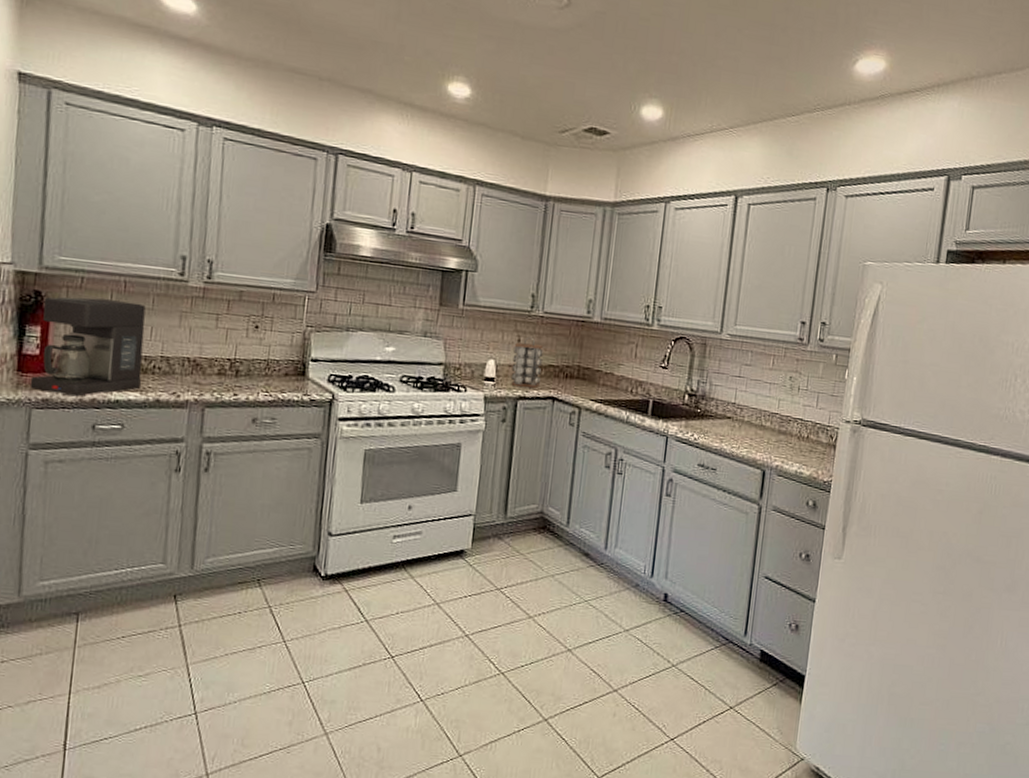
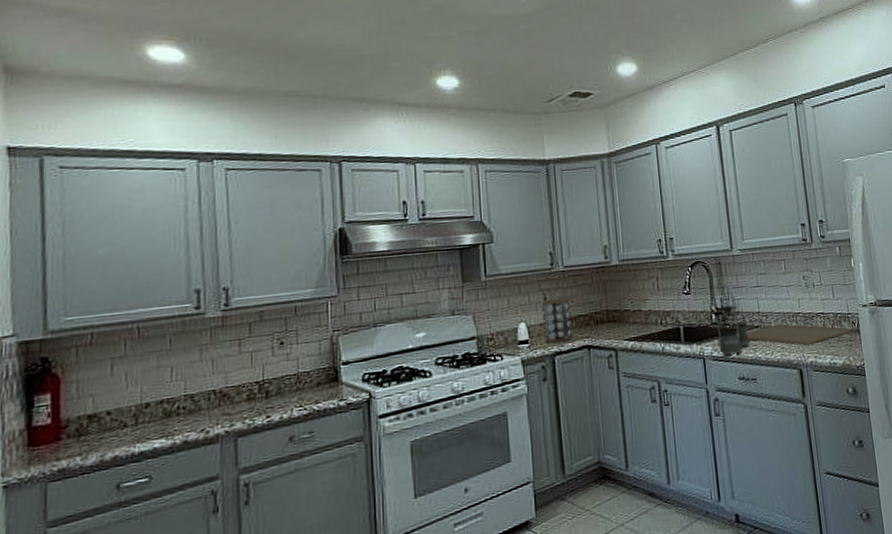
coffee maker: present [29,297,146,397] -> none [43,346,167,462]
blender: none [685,389,720,442] -> present [716,305,752,357]
chopping board: none [707,419,826,449] -> present [739,323,850,346]

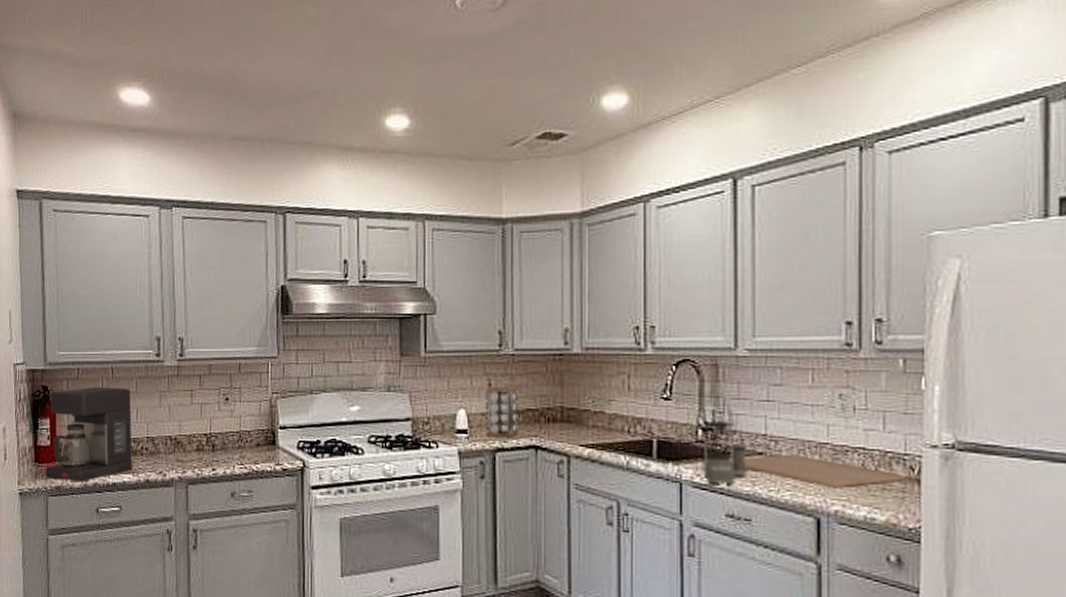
coffee maker: none [43,346,167,462] -> present [45,387,133,482]

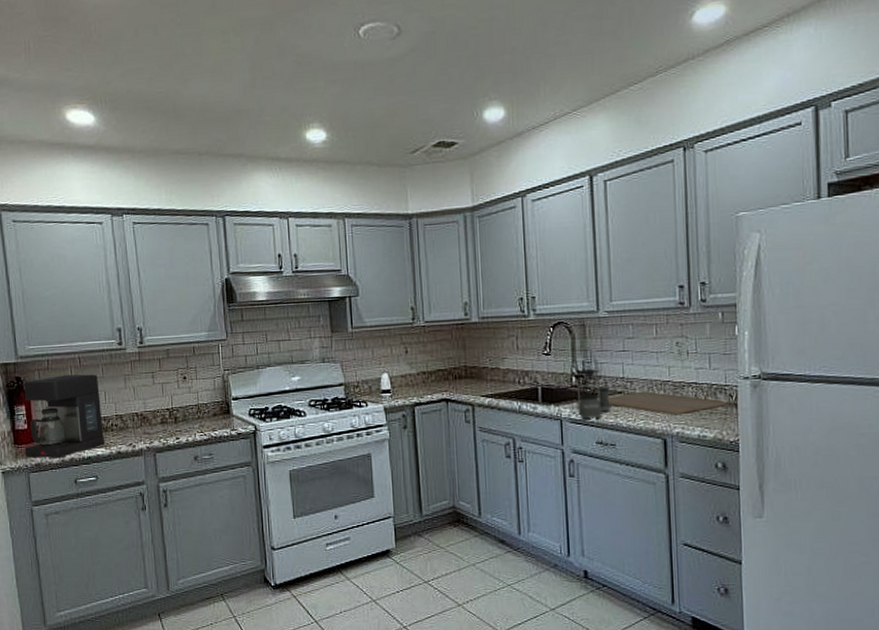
spice rack: present [485,379,520,438] -> none [403,347,433,395]

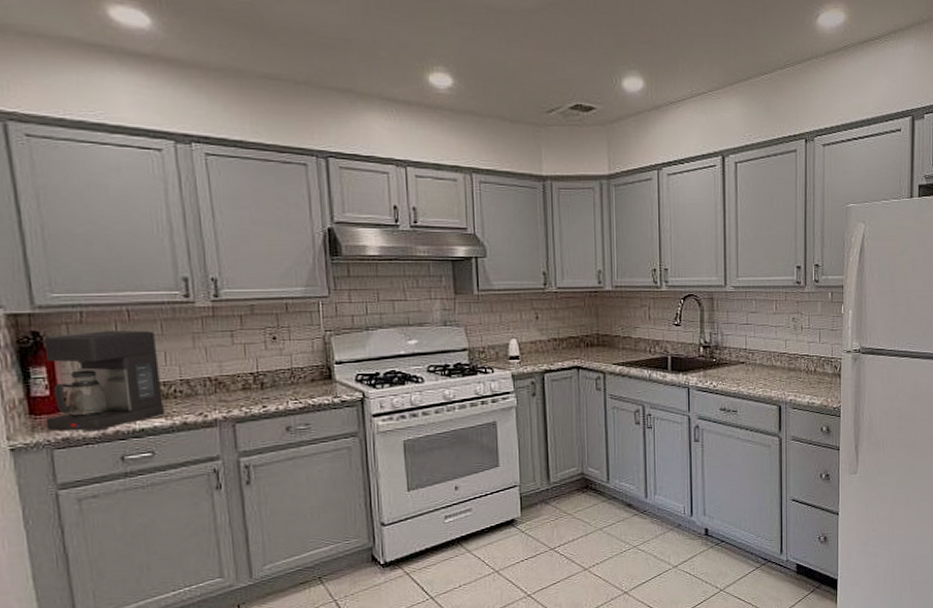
blender: present [577,369,613,420] -> none [704,340,736,388]
chopping board: present [599,391,726,415] -> none [724,362,832,384]

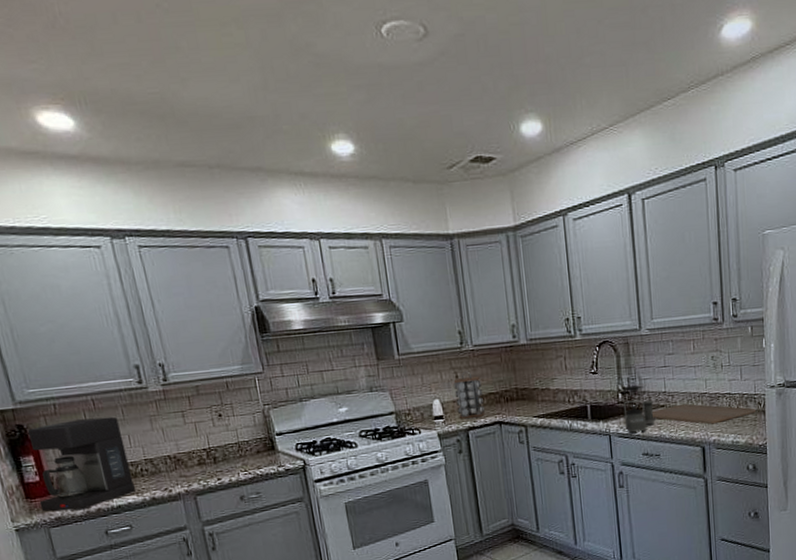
spice rack: none [533,313,564,362] -> present [453,371,486,420]
blender: none [704,340,736,388] -> present [623,385,657,434]
chopping board: none [724,362,832,384] -> present [644,403,756,425]

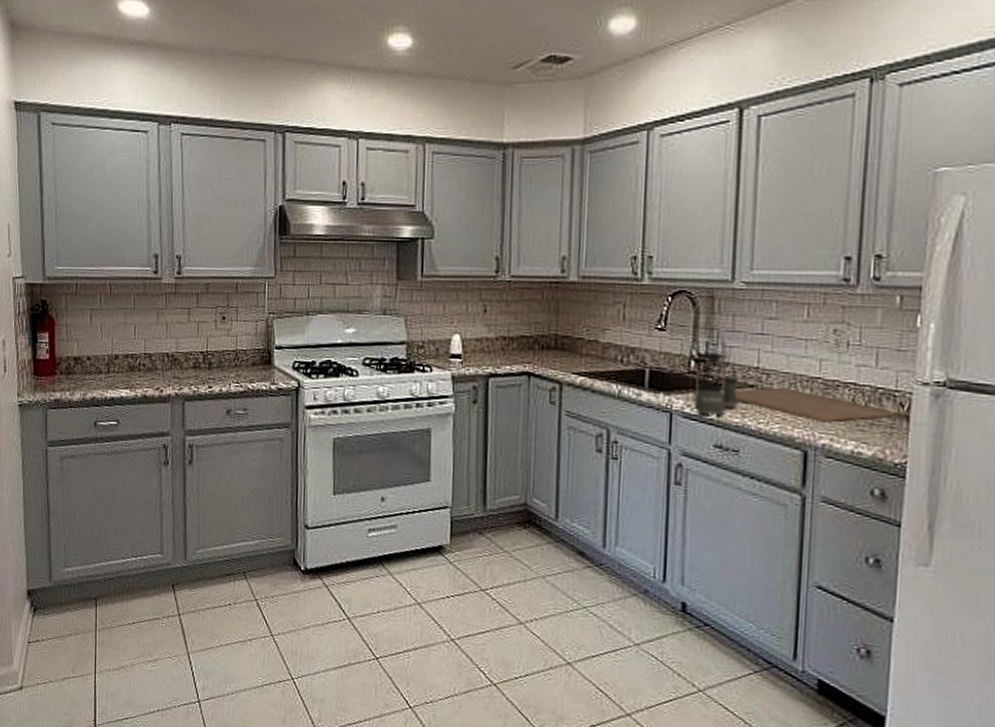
coffee maker: present [27,416,136,512] -> none [44,302,131,396]
spice rack: present [453,371,486,420] -> none [479,305,514,364]

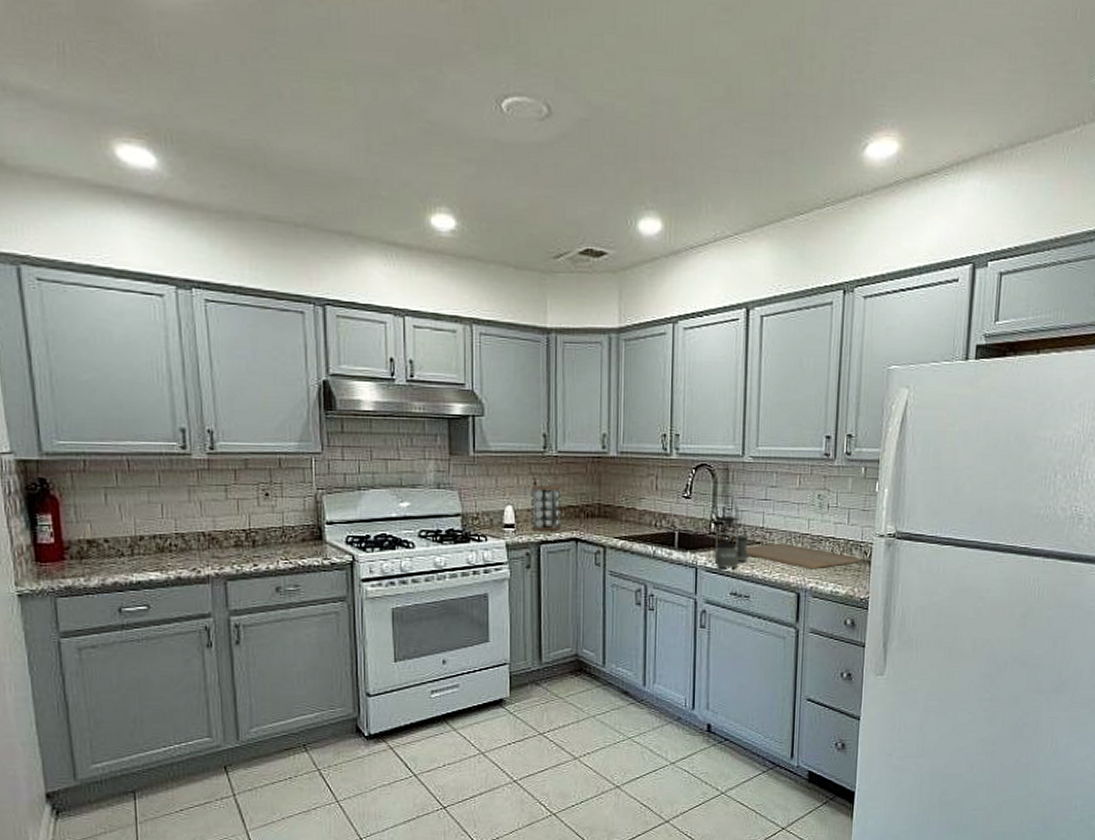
spice rack: none [479,305,514,364] -> present [530,479,562,532]

